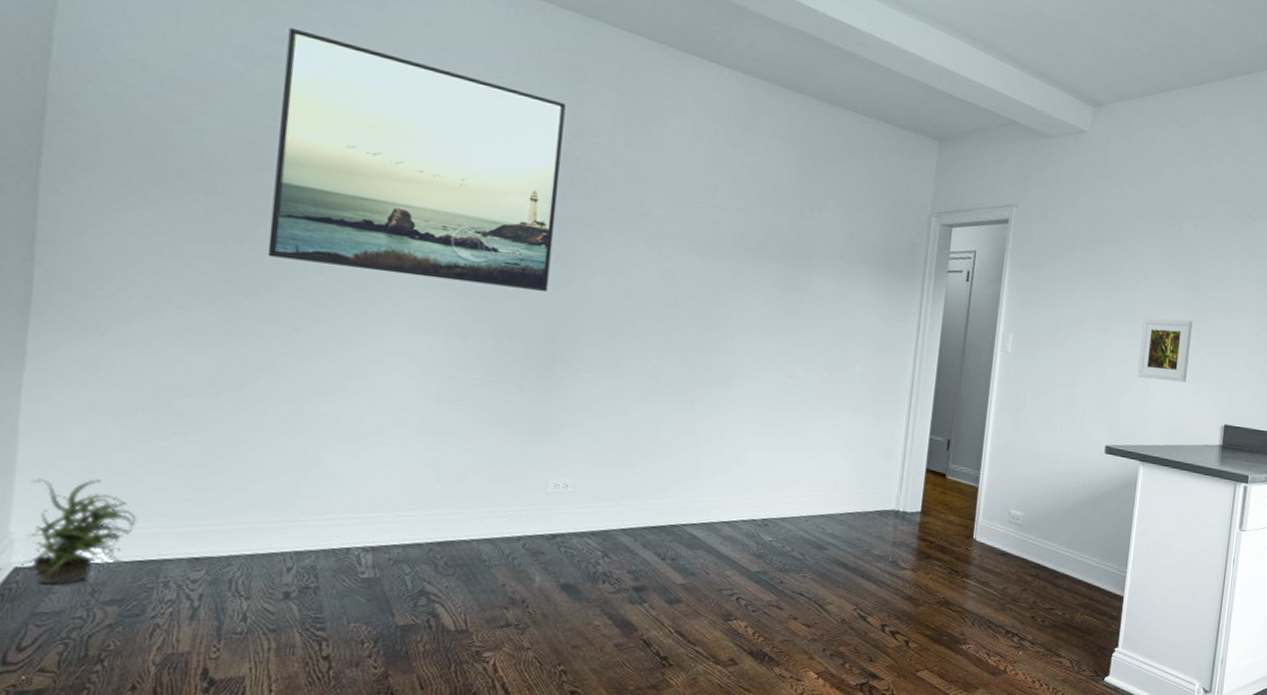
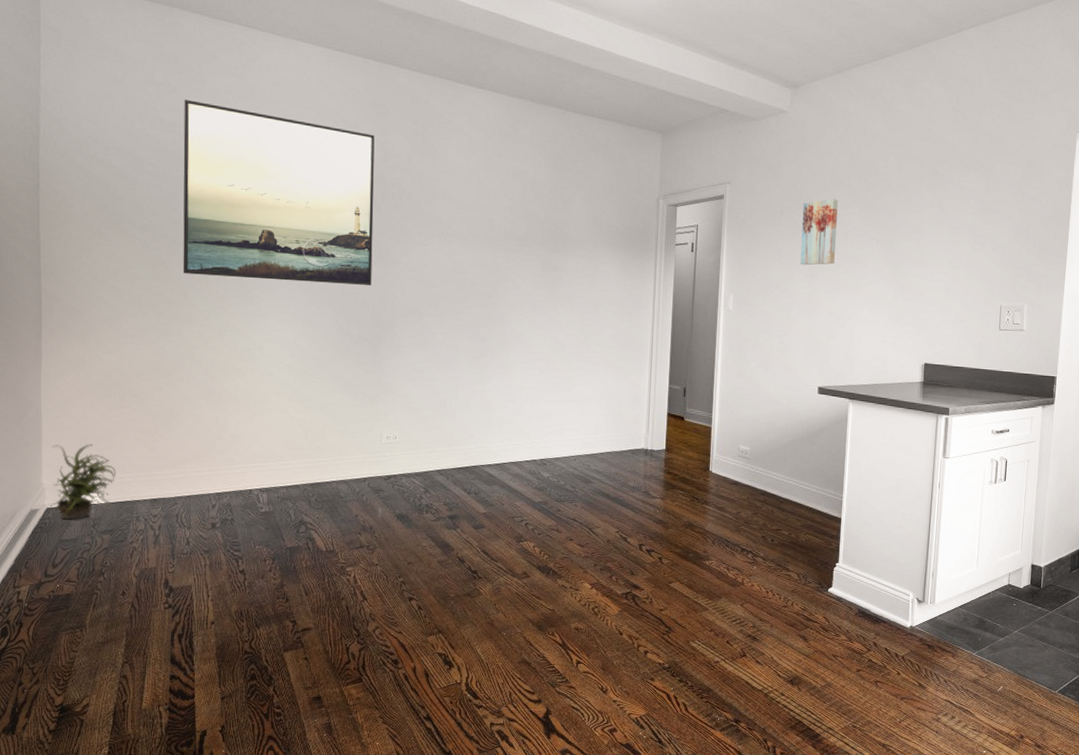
wall art: none [1092,234,1139,308] -> present [800,199,838,266]
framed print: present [1137,317,1193,383] -> none [843,271,891,328]

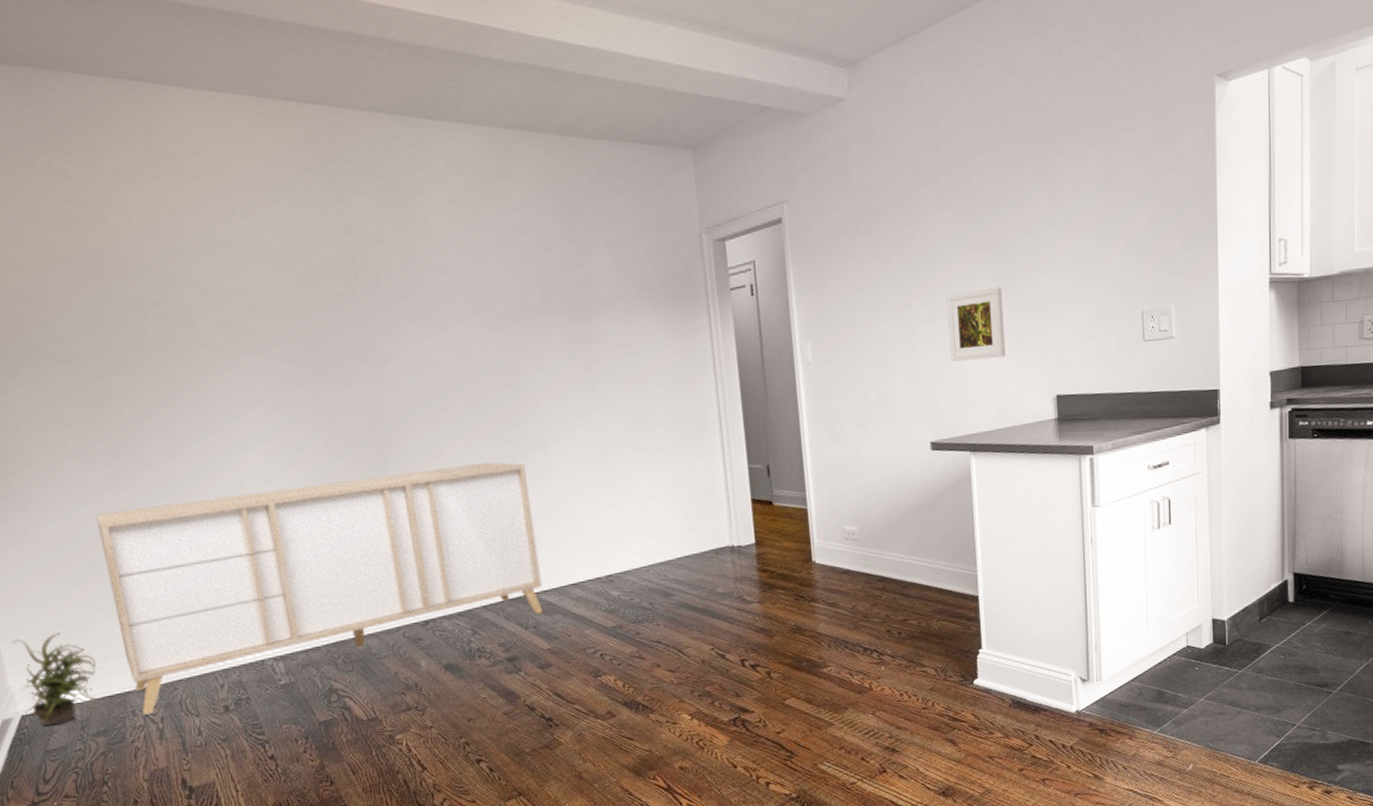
cabinet: none [141,352,490,522] -> present [96,462,543,716]
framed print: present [183,99,375,285] -> none [80,187,362,410]
wall art: present [800,199,838,266] -> none [882,204,932,294]
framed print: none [843,271,891,328] -> present [947,287,1006,362]

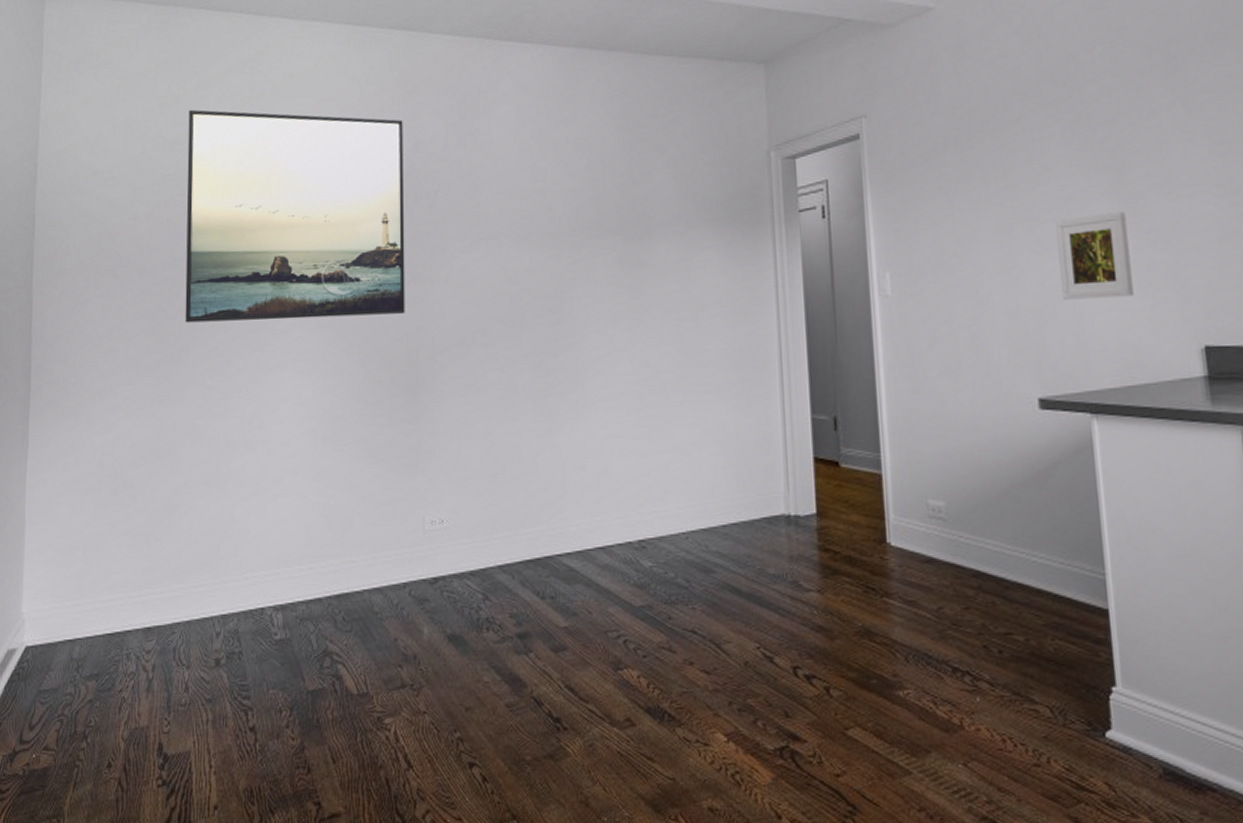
potted plant: present [11,632,97,726] -> none [29,556,105,662]
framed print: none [80,187,362,410] -> present [185,109,405,323]
cabinet: present [96,462,543,716] -> none [133,395,565,661]

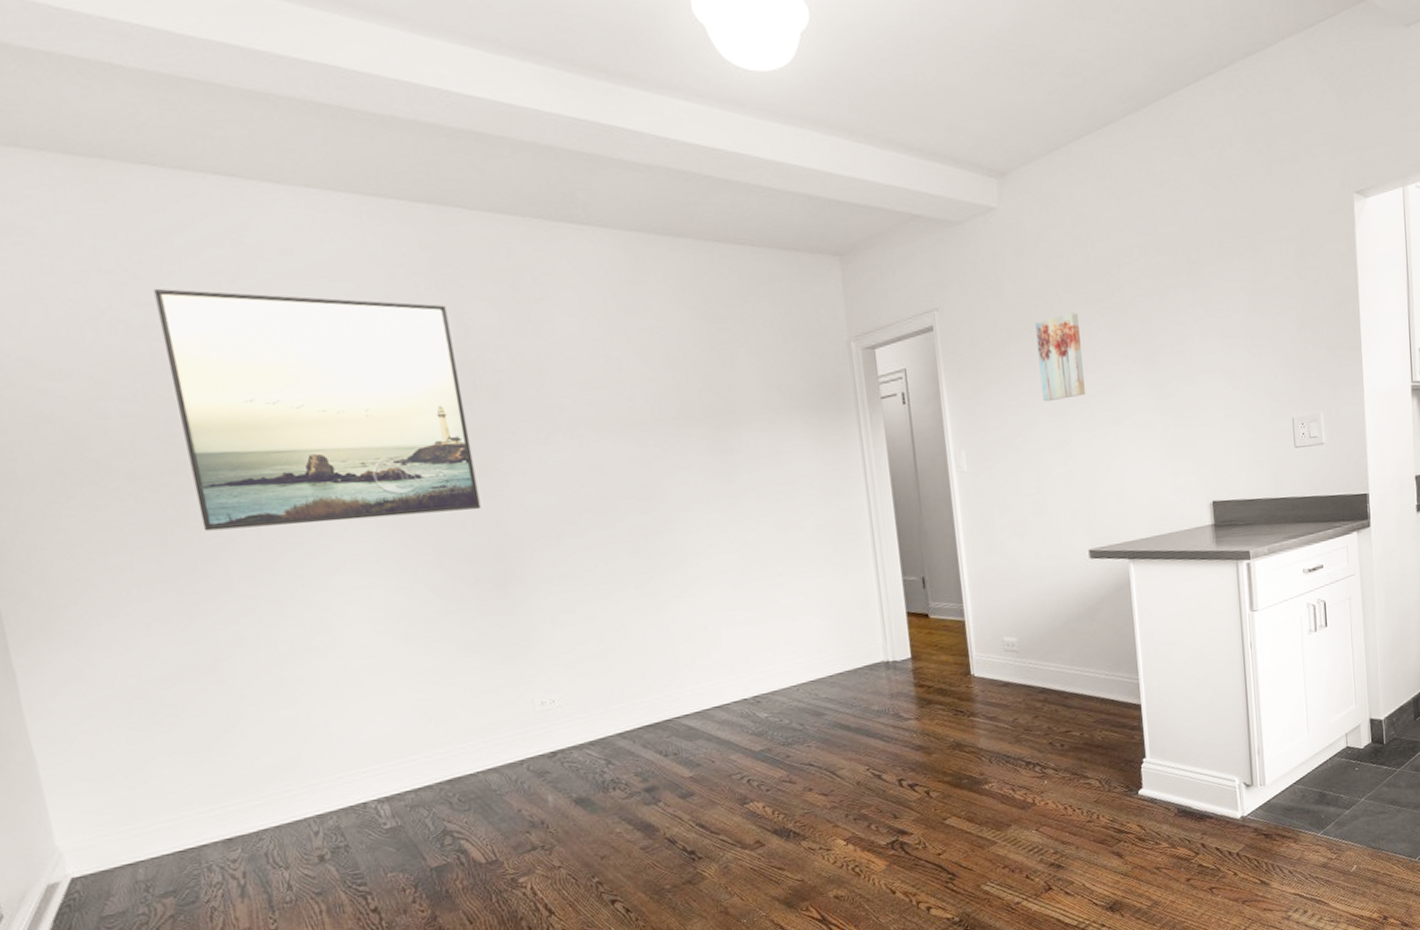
wall art: none [976,117,1037,219] -> present [1035,312,1086,402]
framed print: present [1056,212,1134,300] -> none [1102,395,1161,469]

